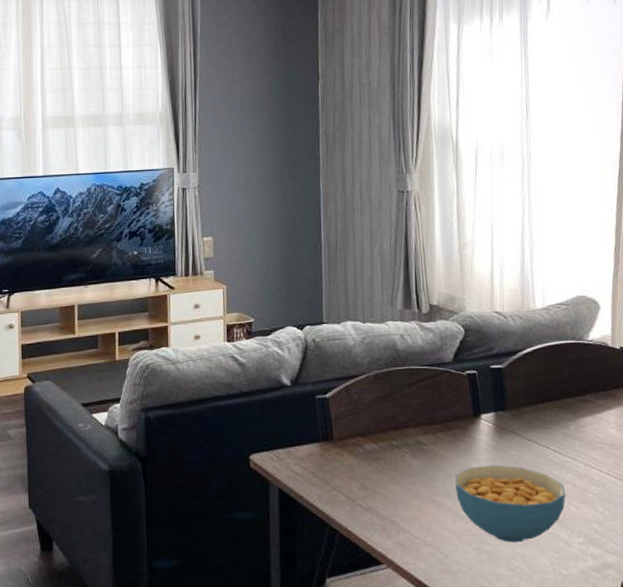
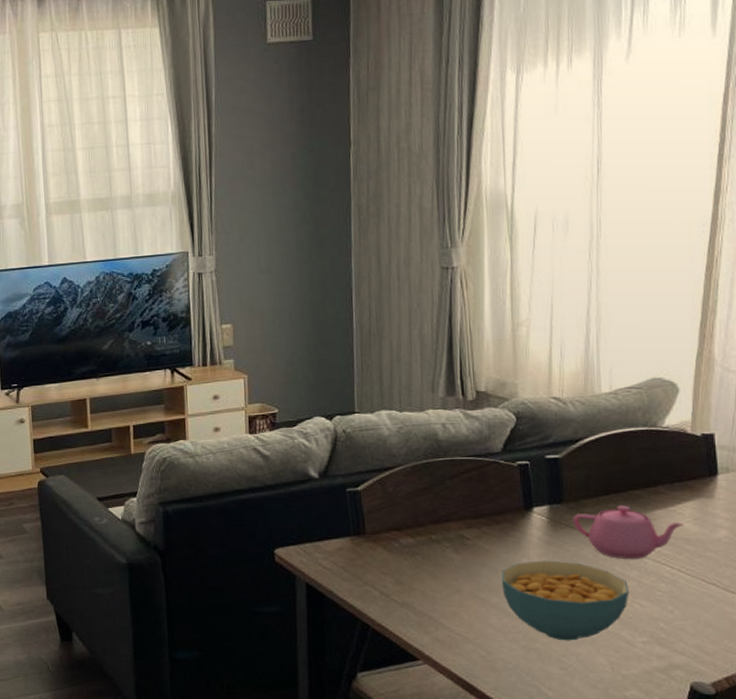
teapot: none [515,412,610,464] -> present [572,505,685,560]

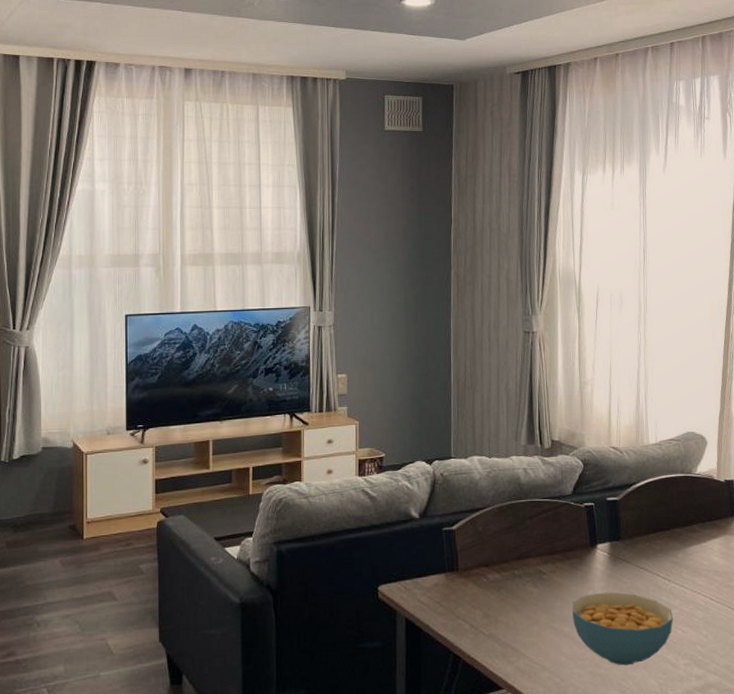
teapot: present [572,505,685,560] -> none [628,542,714,590]

